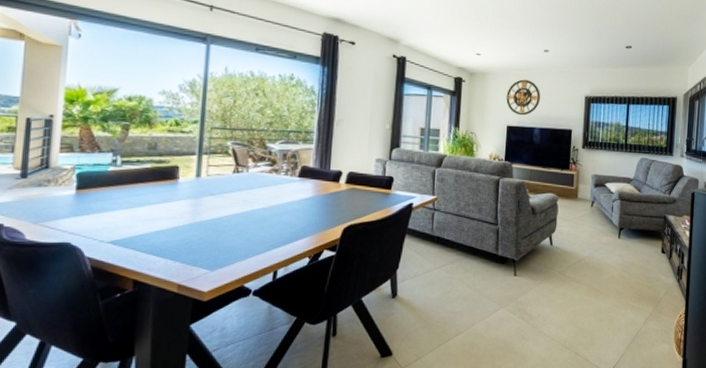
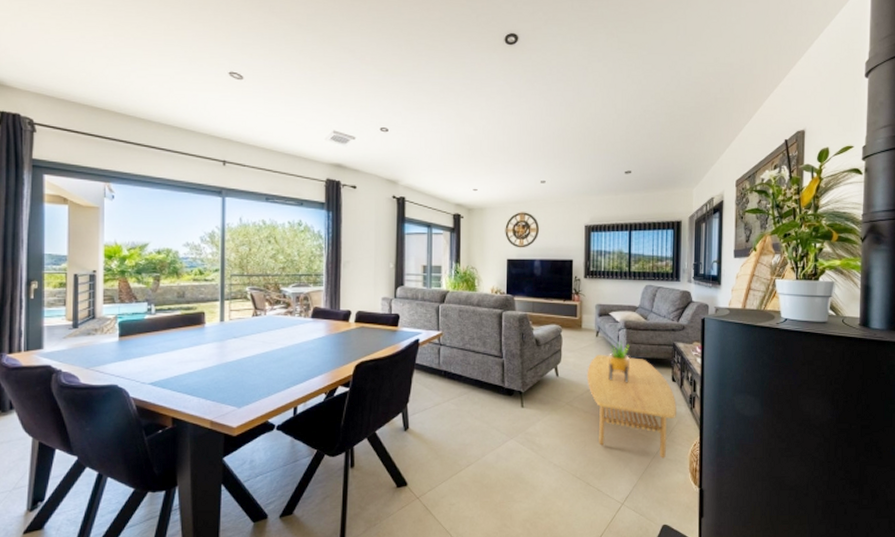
coffee table: none [580,224,665,329] -> present [587,354,677,459]
potted plant: none [601,211,623,254] -> present [608,340,630,383]

